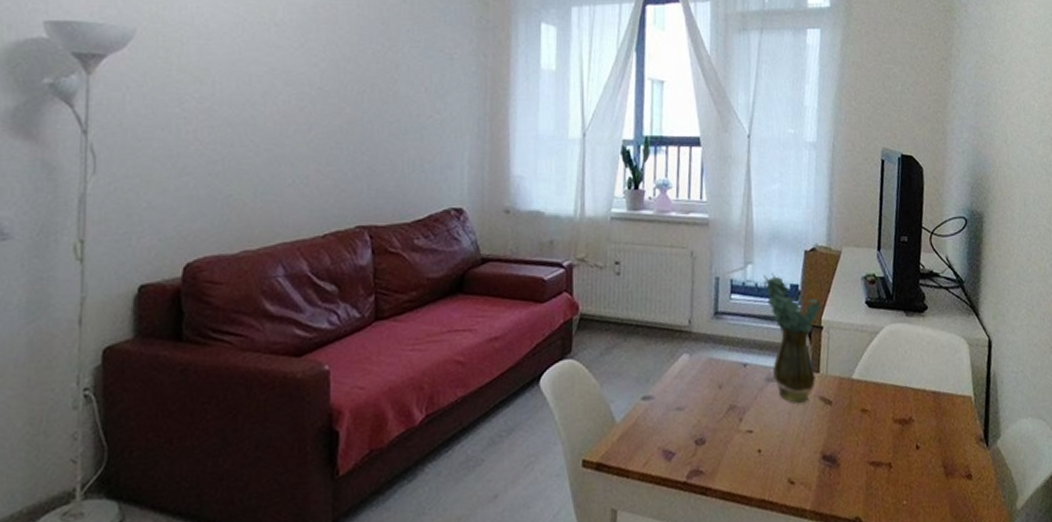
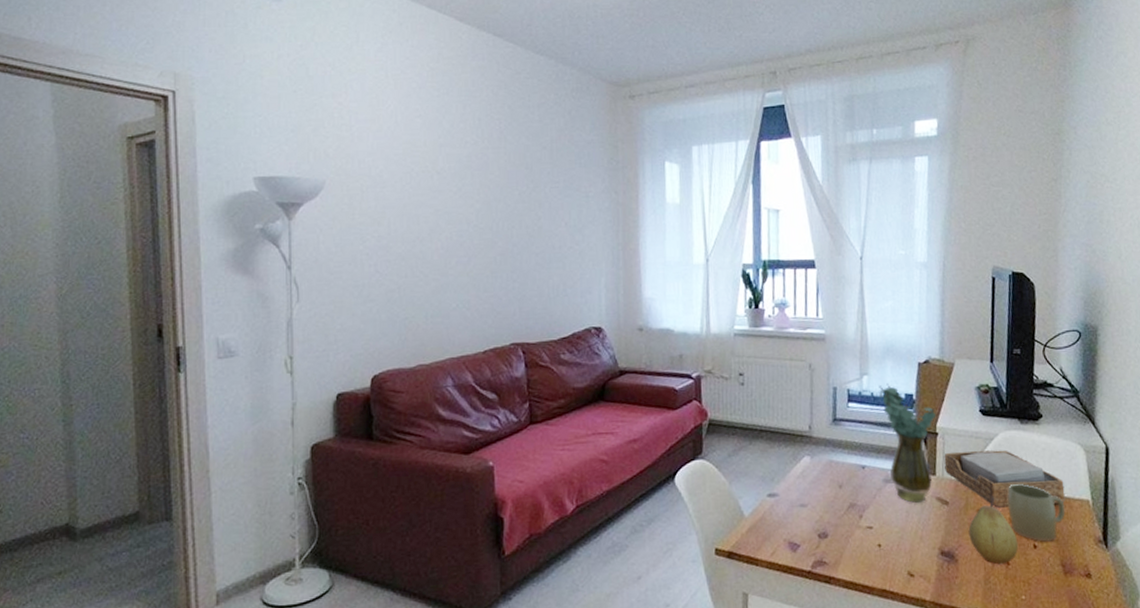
napkin holder: none [828,344,949,406] -> present [944,450,1066,507]
fruit: none [851,394,901,467] -> present [968,496,1019,564]
mug: none [891,380,948,442] -> present [1007,484,1066,542]

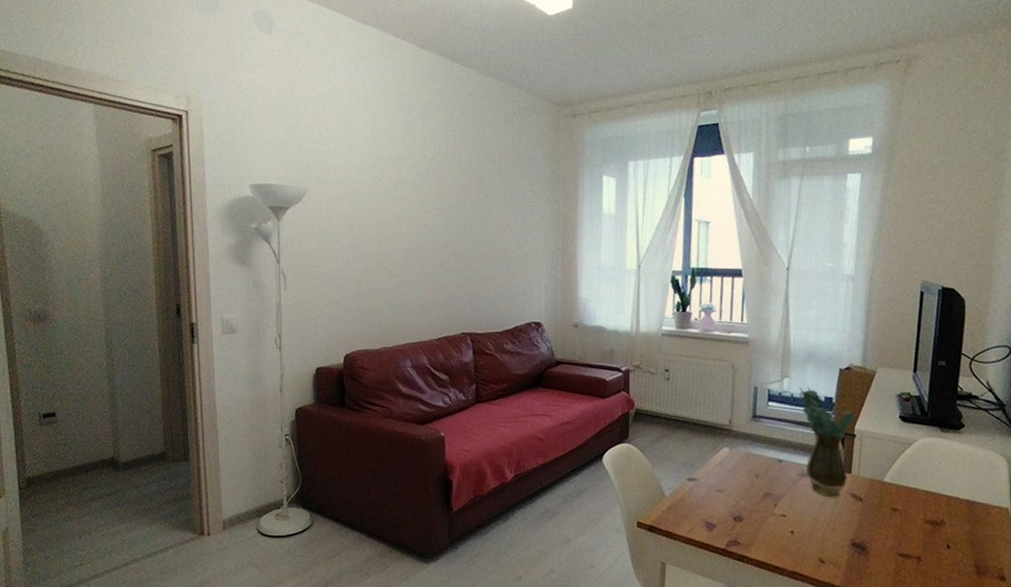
napkin holder: present [944,450,1066,507] -> none [860,453,983,509]
fruit: present [968,496,1019,564] -> none [881,496,932,559]
mug: present [1007,484,1066,542] -> none [922,488,983,543]

